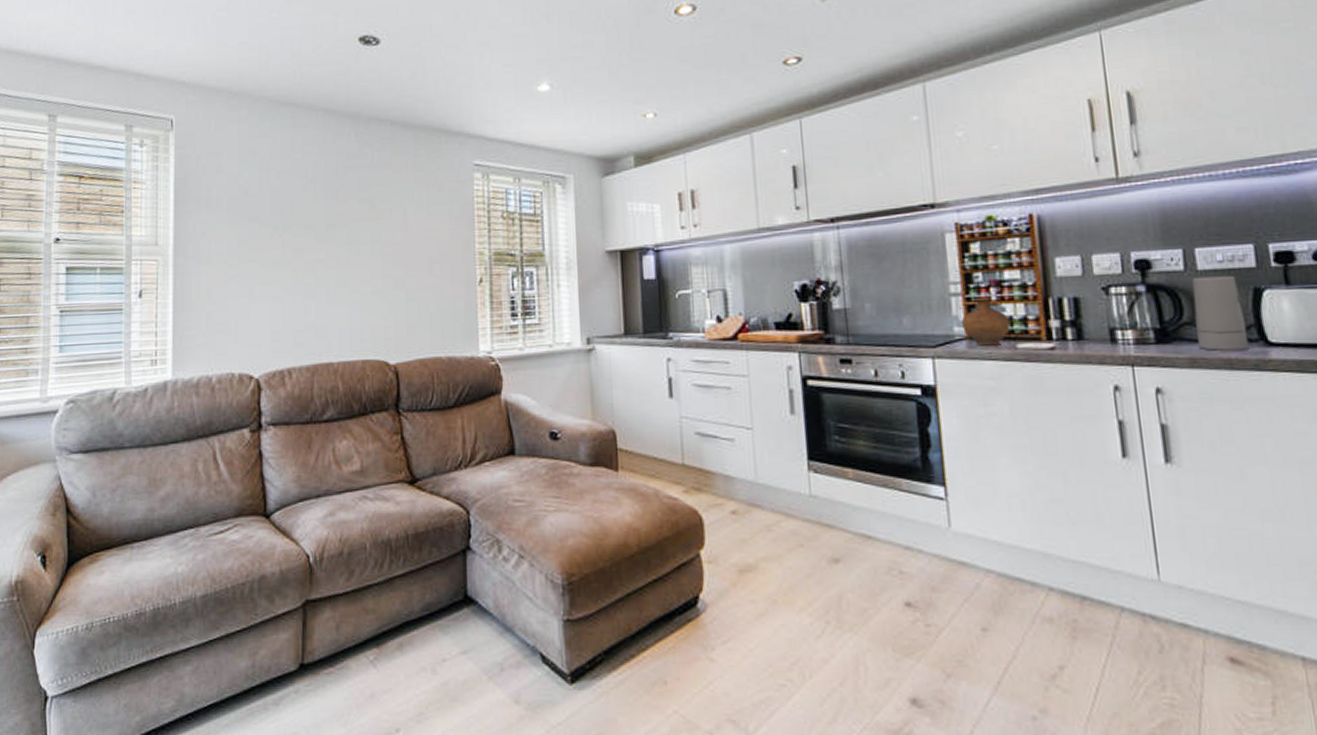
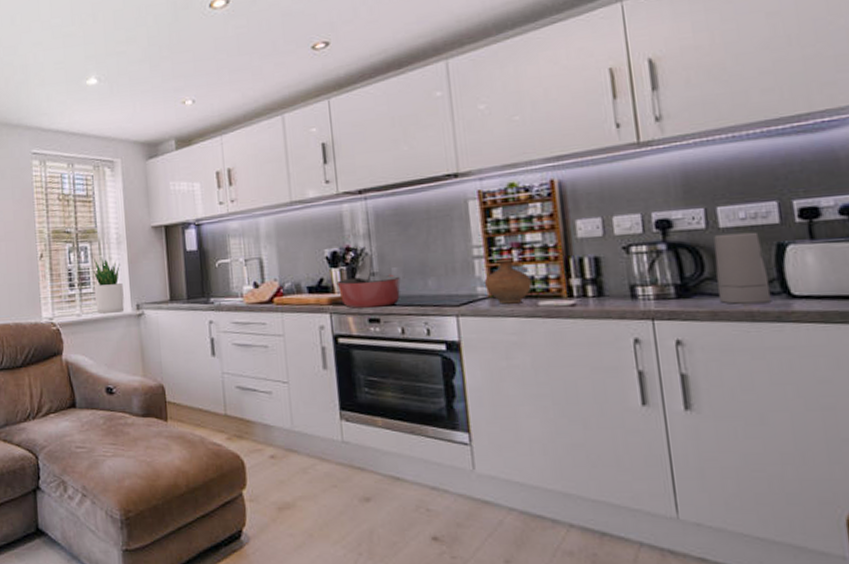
planter: none [538,285,573,349] -> present [92,258,125,314]
saucepan: none [806,289,874,349] -> present [336,255,401,309]

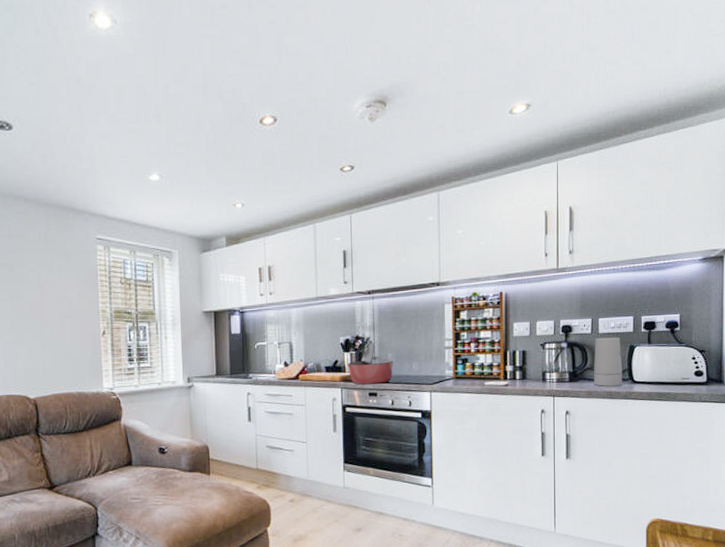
planter: present [92,258,125,314] -> none [150,337,177,386]
ceramic jug: present [485,258,532,304] -> none [451,349,481,384]

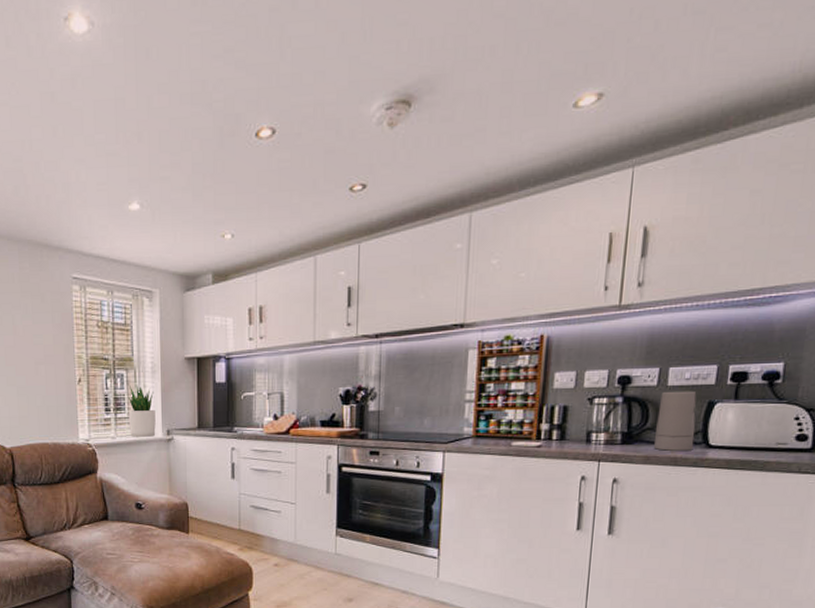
planter: none [150,337,177,386] -> present [127,385,156,438]
saucepan: present [347,343,394,386] -> none [346,394,401,443]

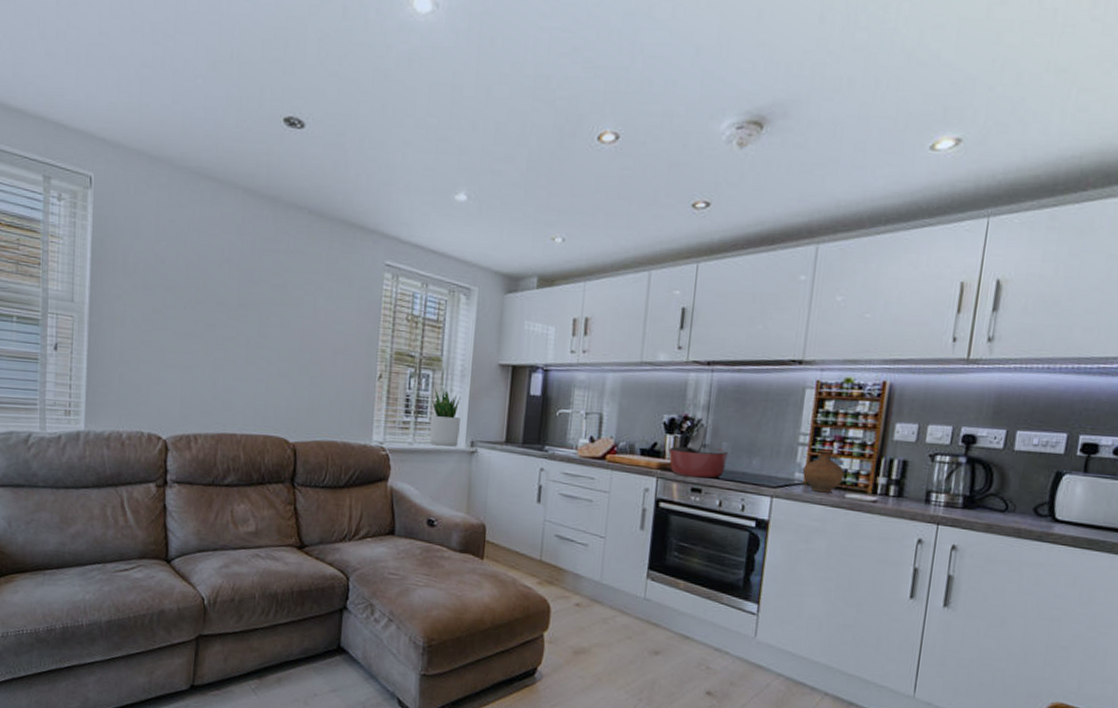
saucepan: none [346,394,401,443] -> present [668,426,728,480]
ceramic jug: none [471,403,509,443] -> present [803,449,844,493]
canister: present [654,391,697,451] -> none [997,456,1045,523]

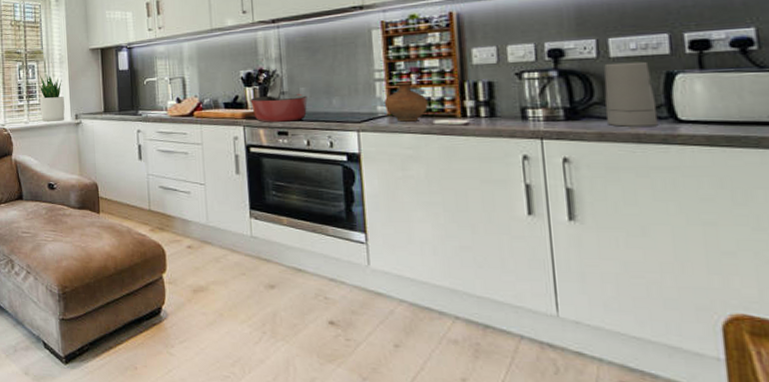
canister: none [997,456,1045,523] -> present [604,61,659,127]

